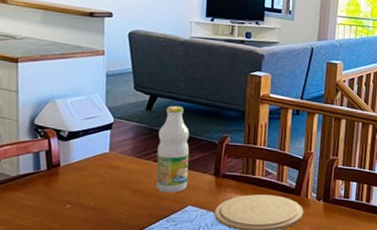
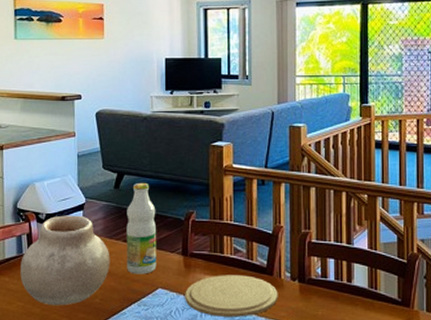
vase: none [37,133,139,222] -> present [20,215,110,306]

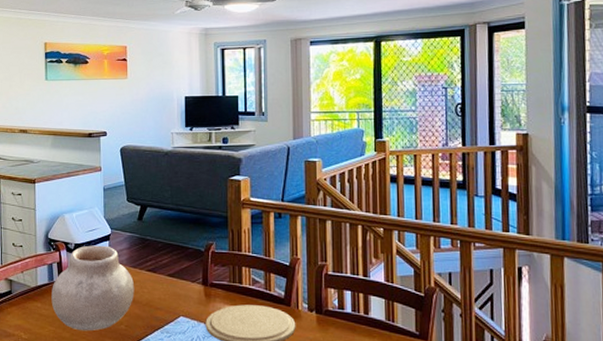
bottle: present [126,182,157,275] -> none [149,214,178,303]

